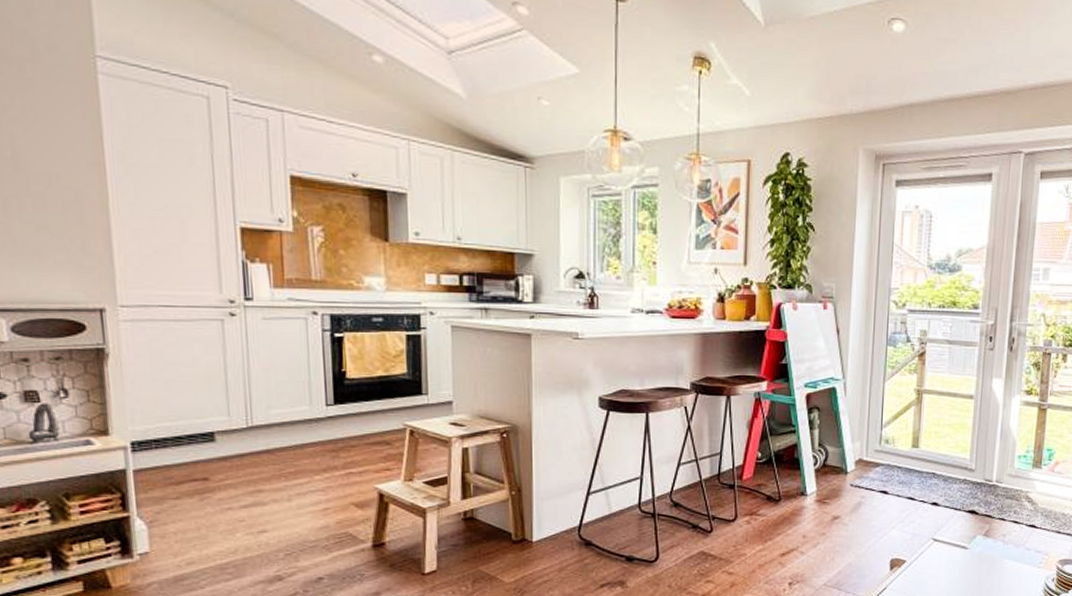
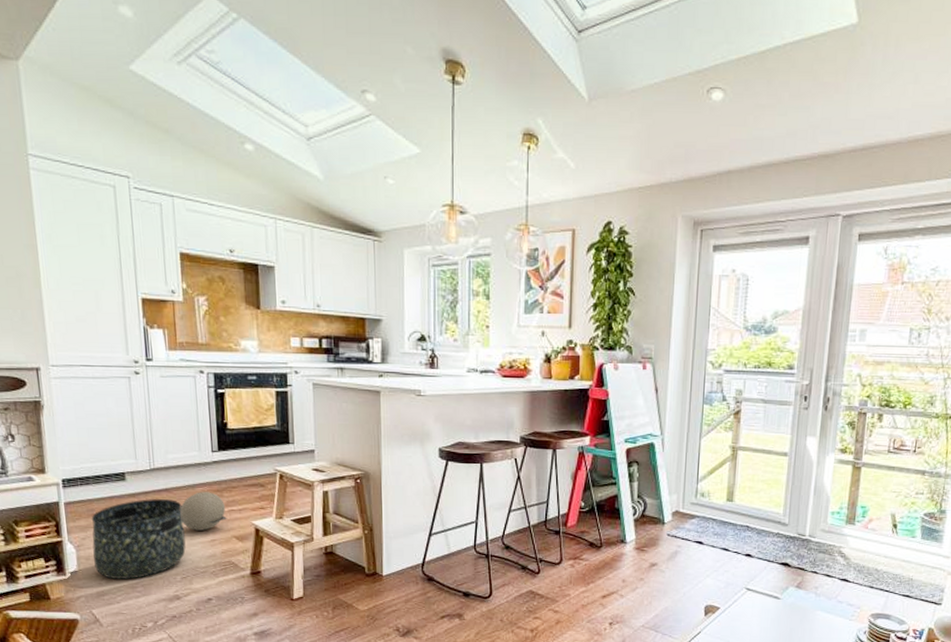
basket: none [168,463,291,561] -> present [91,499,186,580]
ball: none [284,452,345,498] -> present [180,492,228,531]

